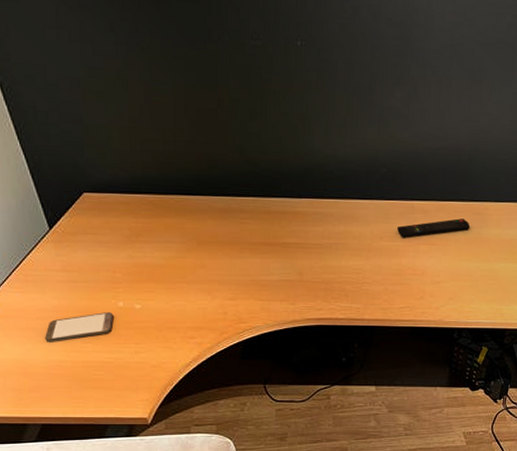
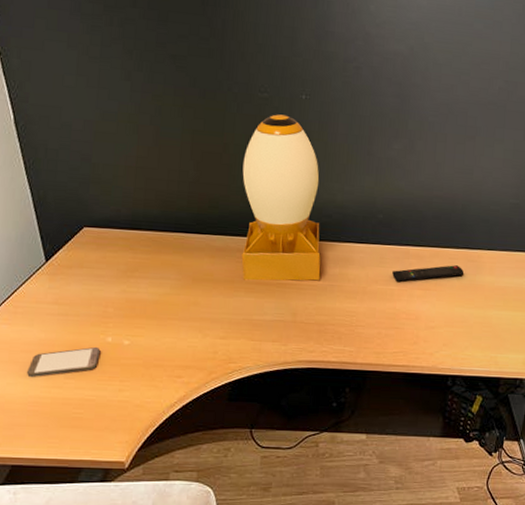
desk lamp: none [239,64,325,242] -> present [241,114,321,281]

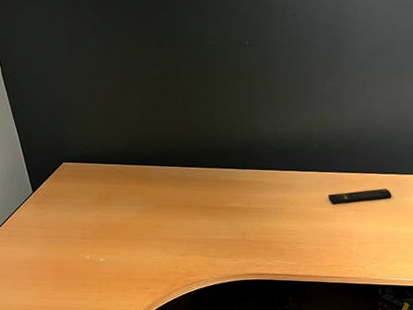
smartphone: present [26,346,101,377] -> none [20,263,81,289]
desk lamp: present [241,114,321,281] -> none [195,59,266,206]

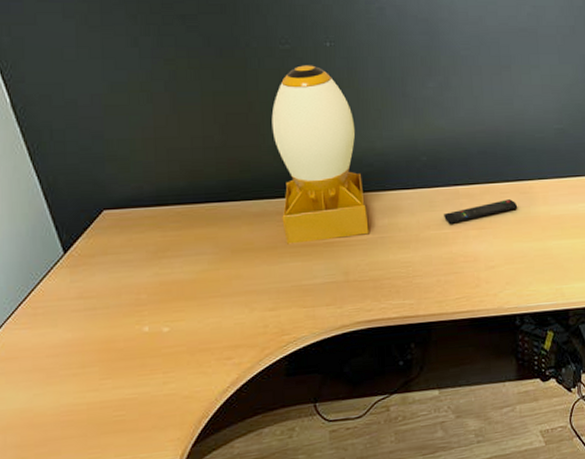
desk lamp: none [195,59,266,206] -> present [271,65,369,246]

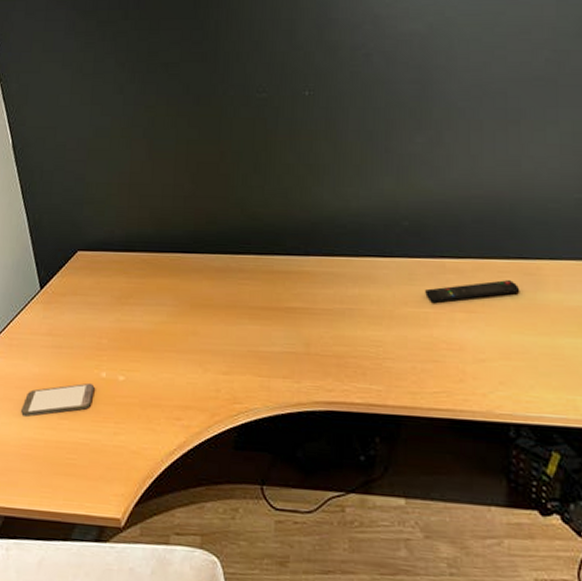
smartphone: none [54,339,138,384] -> present [20,382,95,416]
desk lamp: present [271,65,369,246] -> none [242,115,337,306]

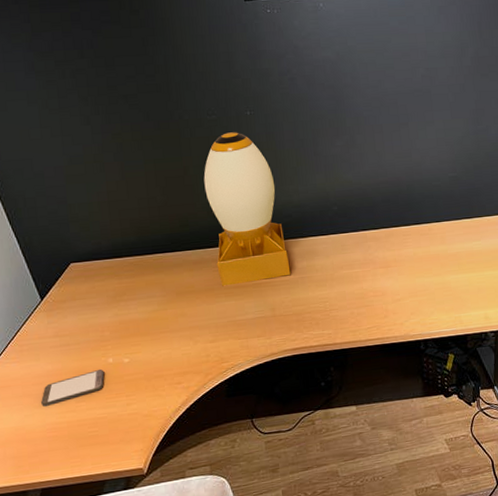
desk lamp: none [242,115,337,306] -> present [203,132,291,287]
remote control: present [425,280,520,303] -> none [354,240,419,264]

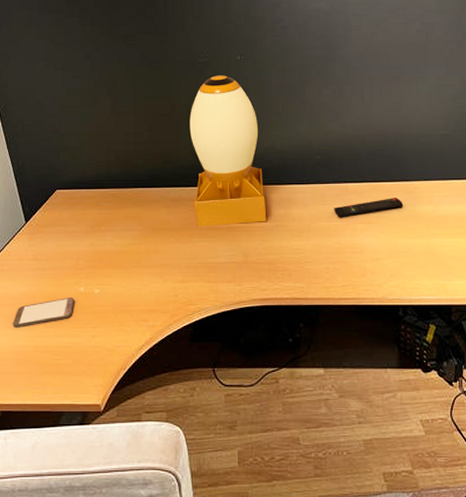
remote control: none [354,240,419,264] -> present [334,198,404,217]

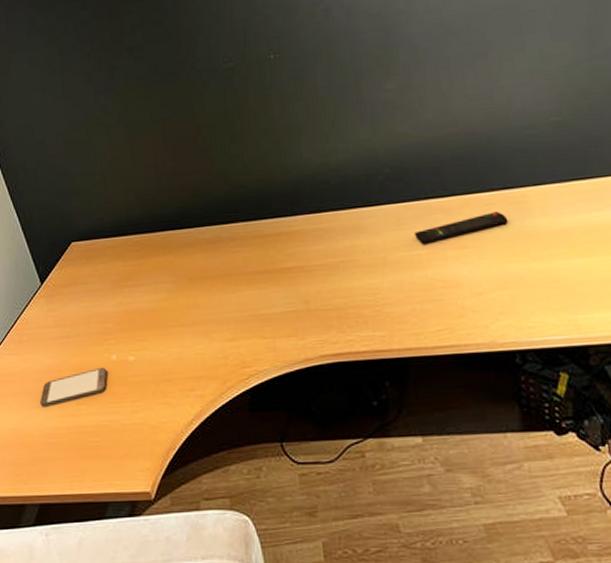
desk lamp: present [189,75,267,228] -> none [219,80,329,273]

